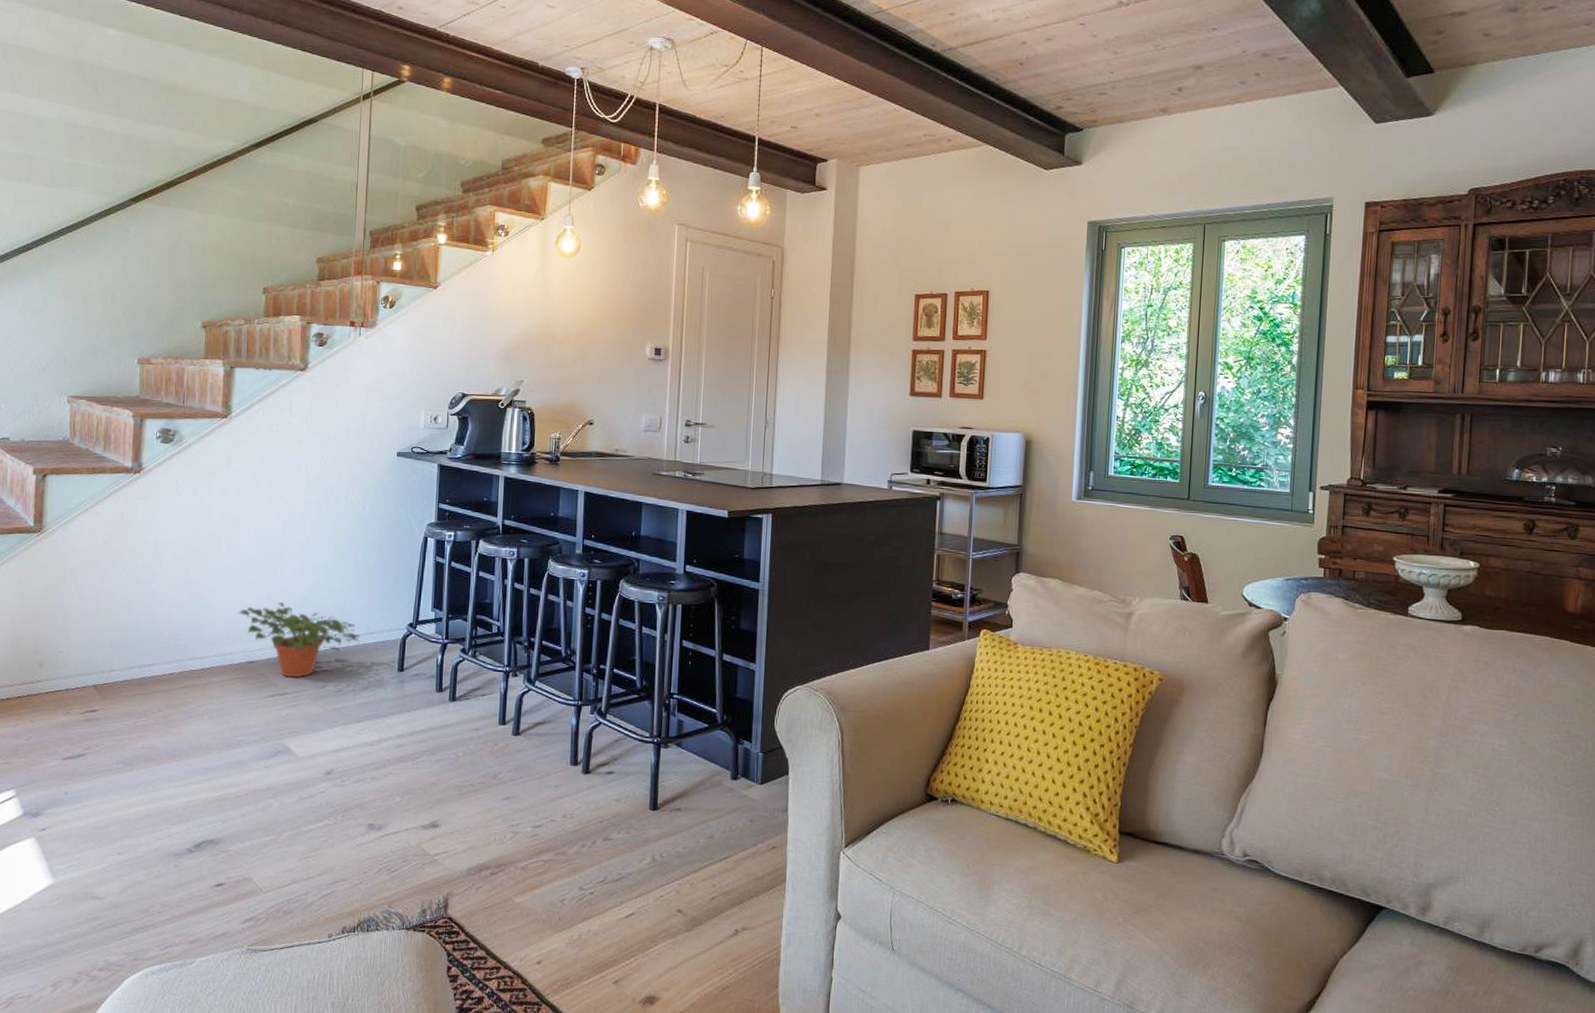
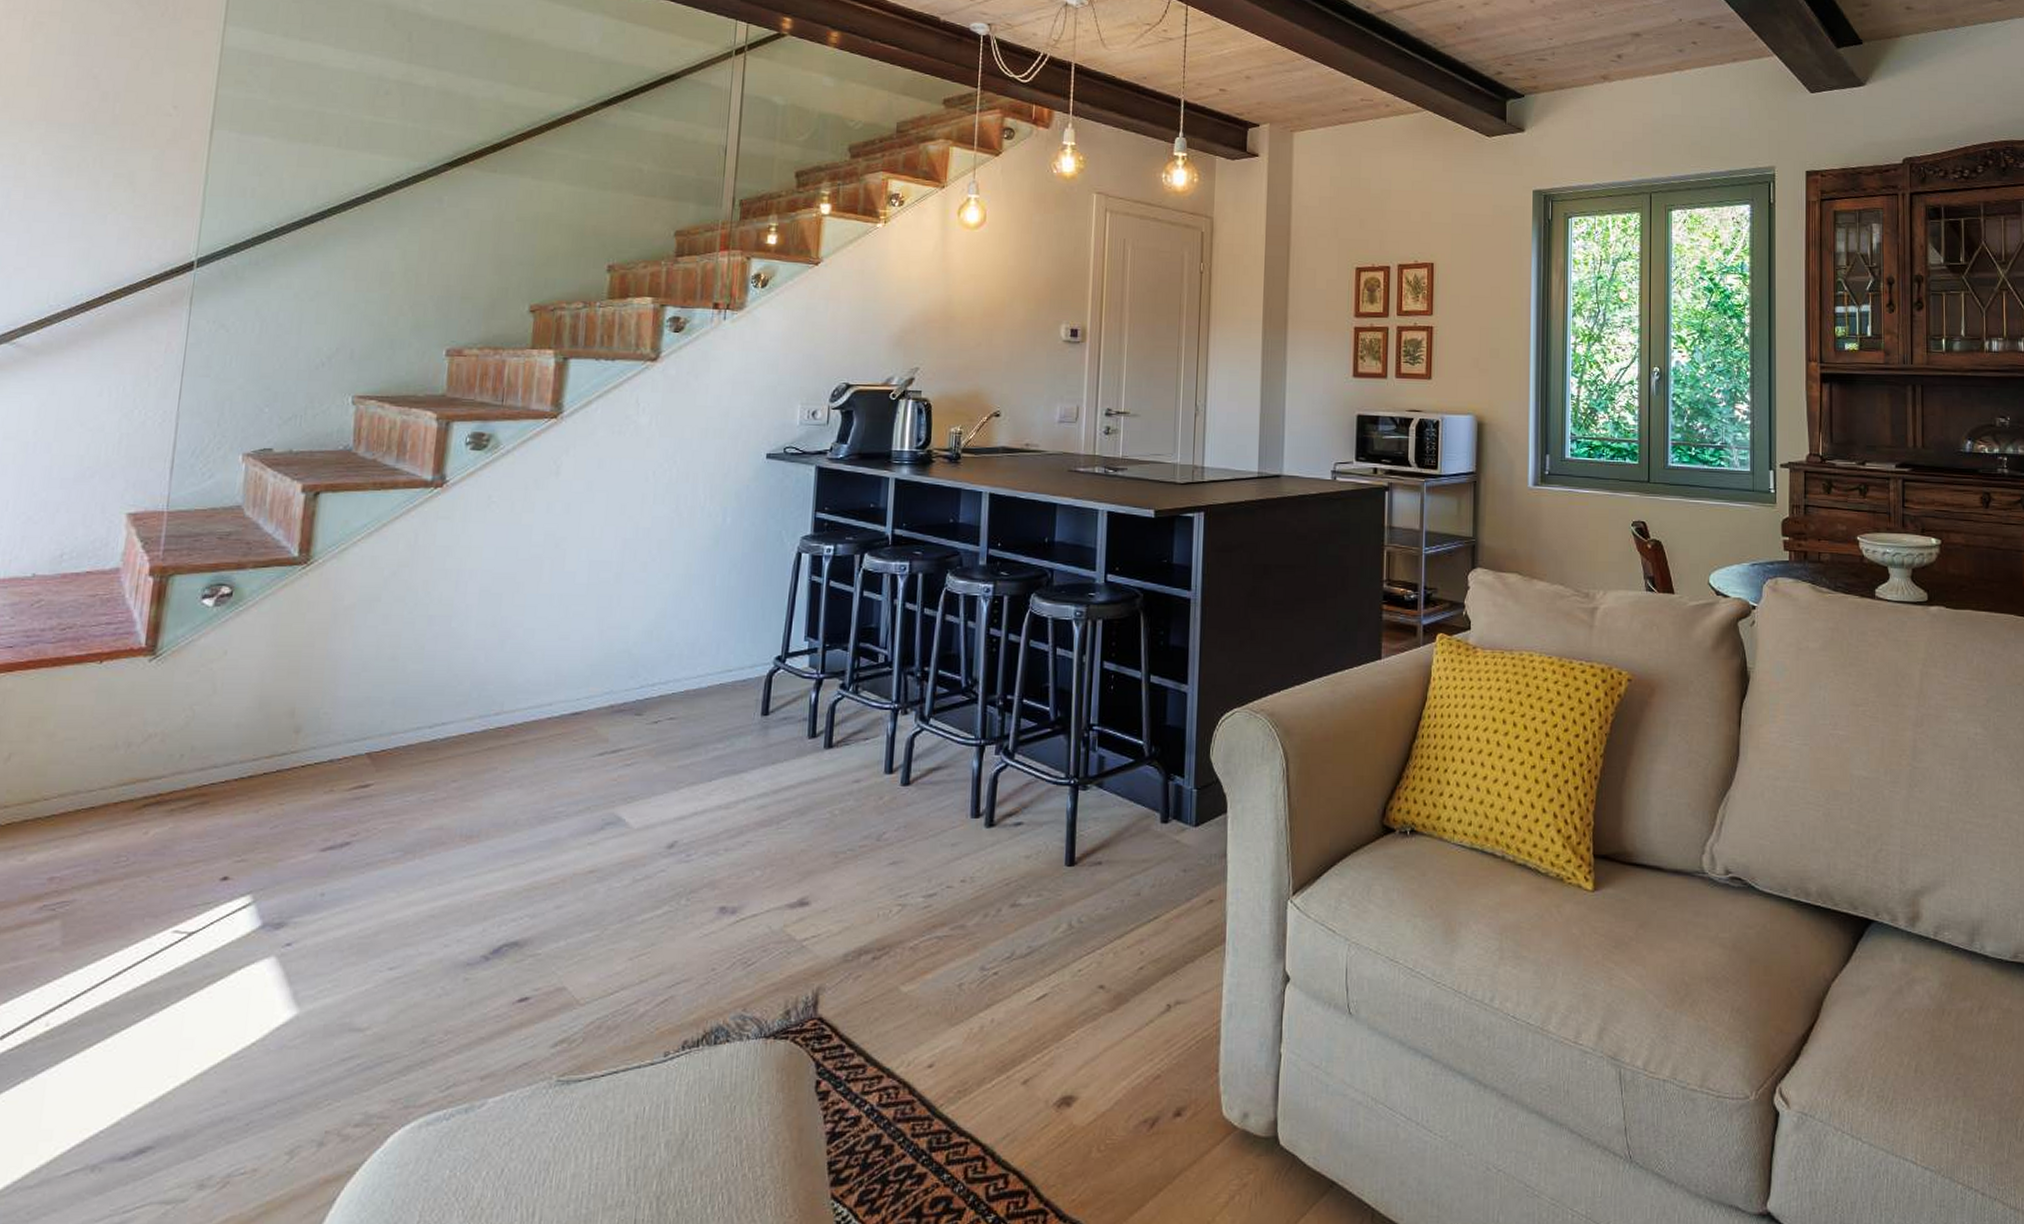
potted plant: present [238,602,361,678] -> none [561,638,716,730]

